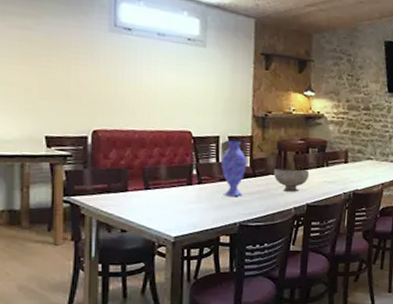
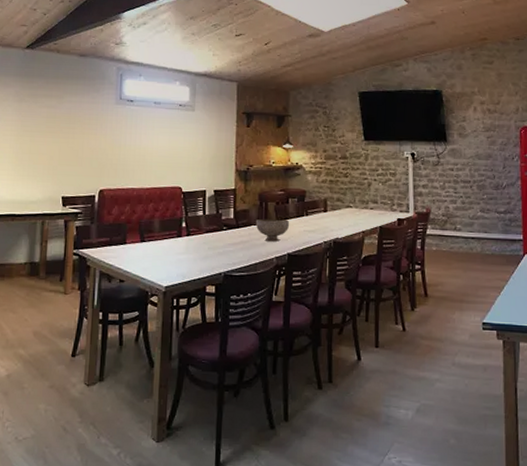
vase: present [221,140,247,196] -> none [207,194,231,247]

